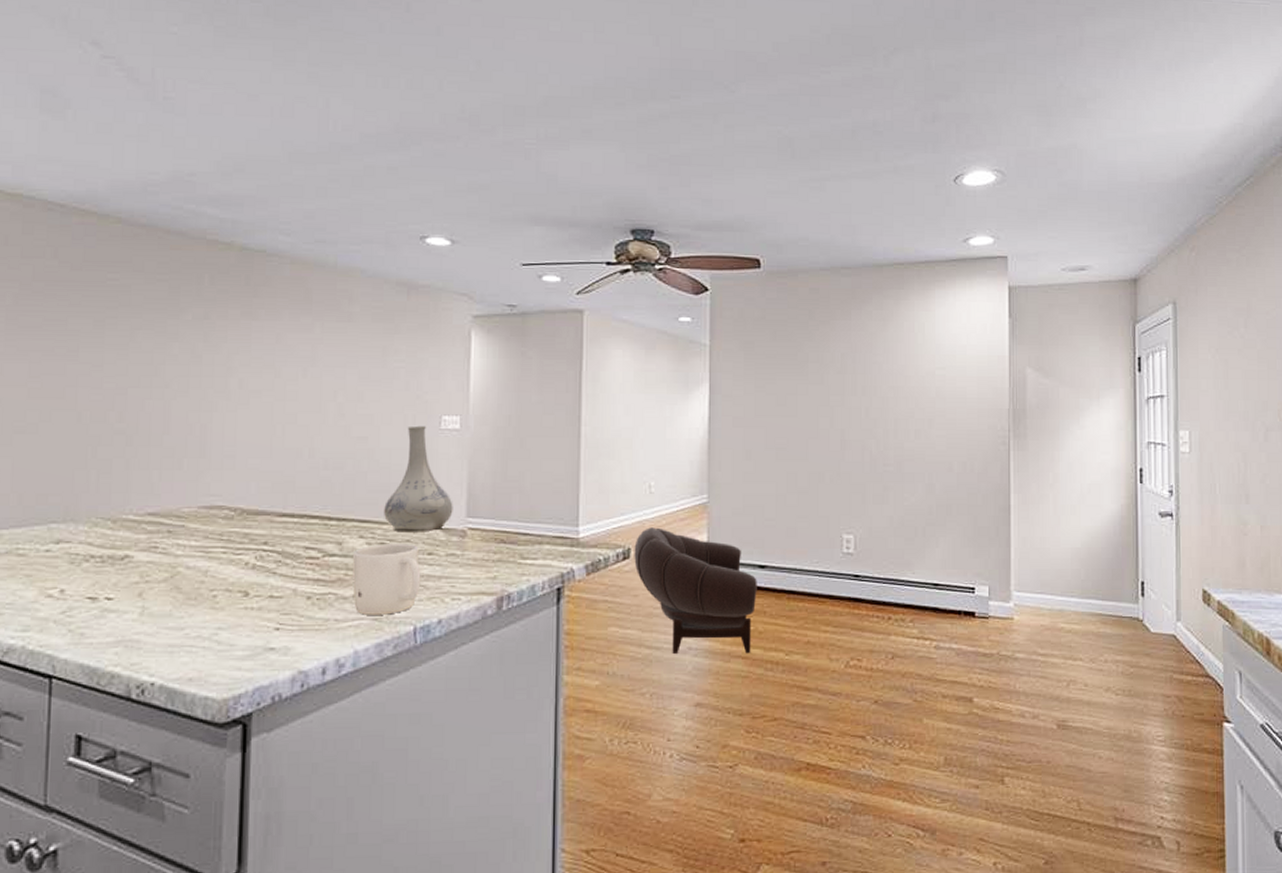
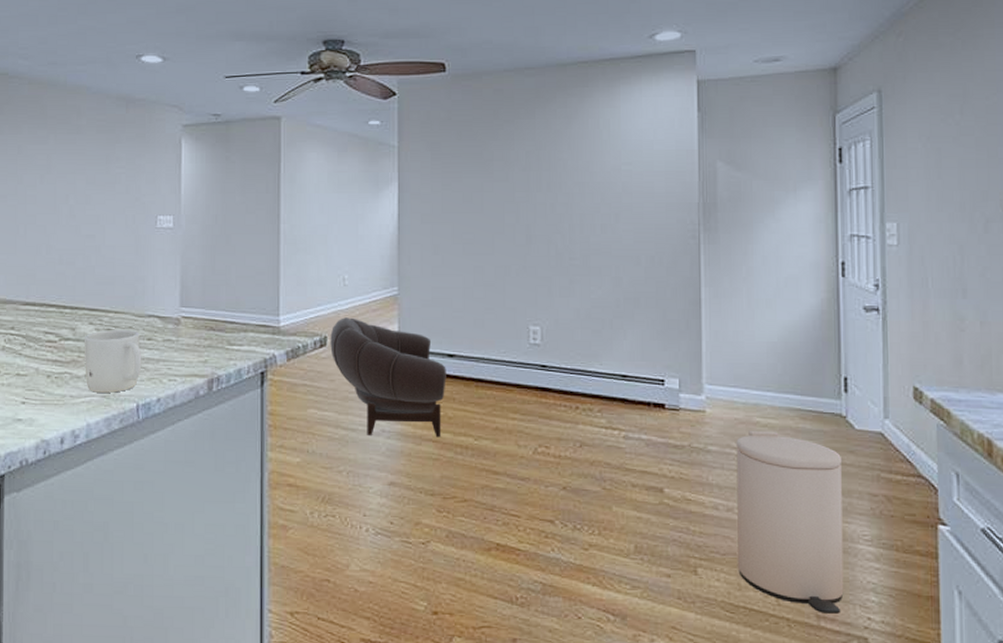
vase: present [383,425,453,532] -> none [109,225,169,320]
pedal bin: none [1042,636,1140,815] -> present [736,430,844,614]

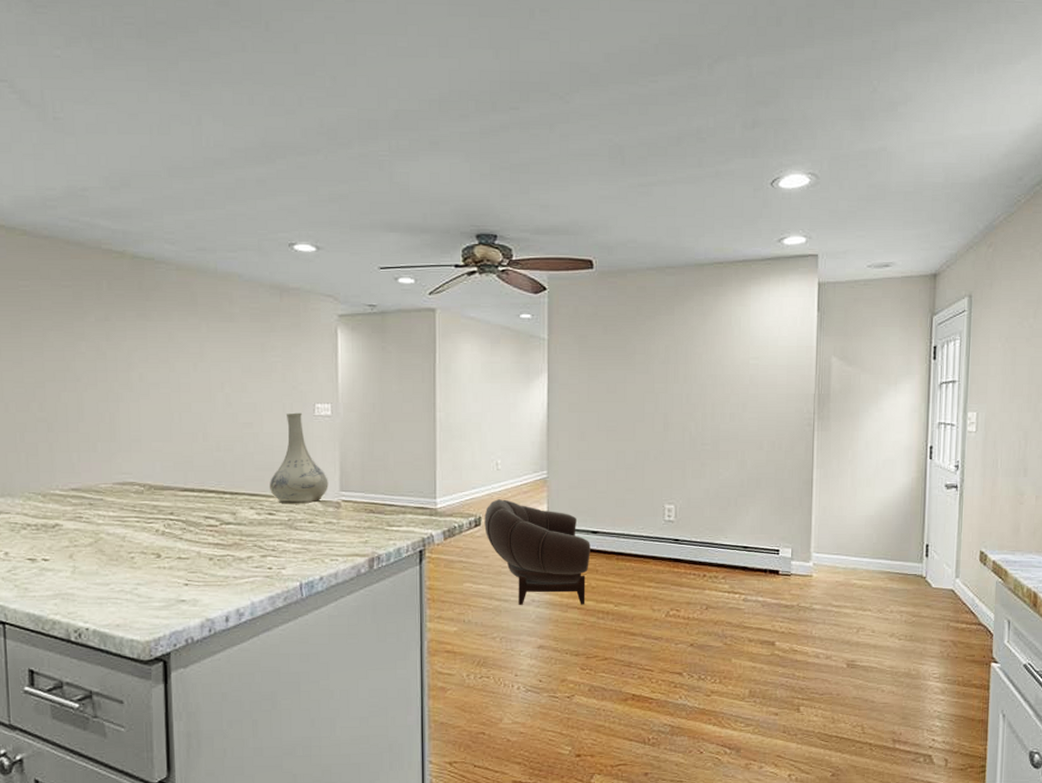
mug: present [83,329,142,393] -> none [245,513,304,573]
vase: none [109,225,169,320] -> present [269,412,329,504]
pedal bin: present [736,430,844,614] -> none [833,590,921,738]

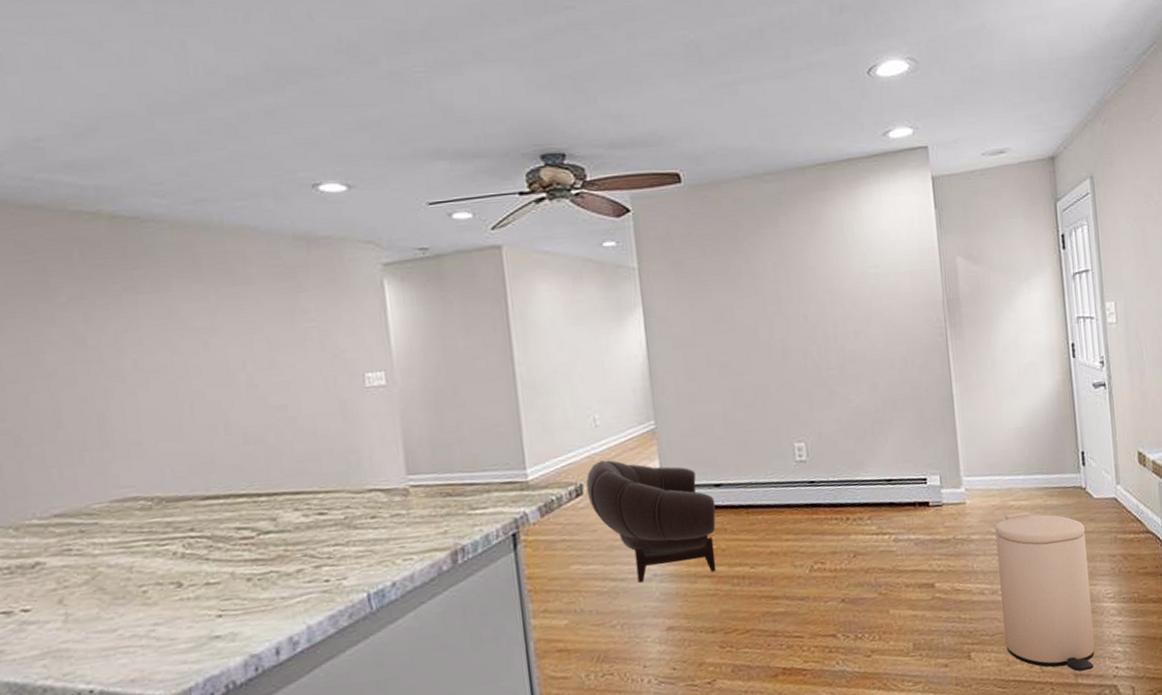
vase: present [269,412,329,504] -> none [315,385,392,500]
pedal bin: none [833,590,921,738] -> present [995,512,1095,672]

